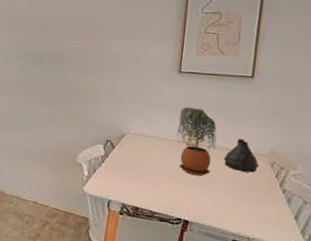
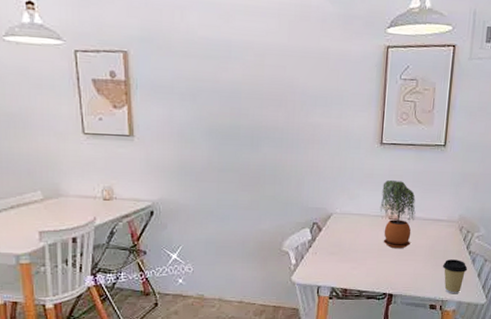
teapot: present [223,138,260,173] -> none [421,207,451,239]
coffee cup: none [248,194,281,234] -> present [442,259,468,294]

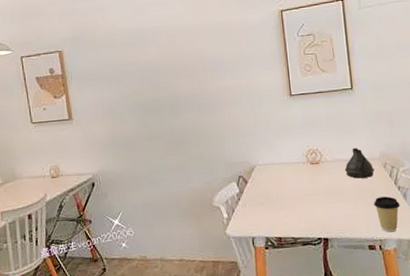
potted plant: present [379,180,416,249] -> none [299,127,336,193]
teapot: none [421,207,451,239] -> present [344,147,375,179]

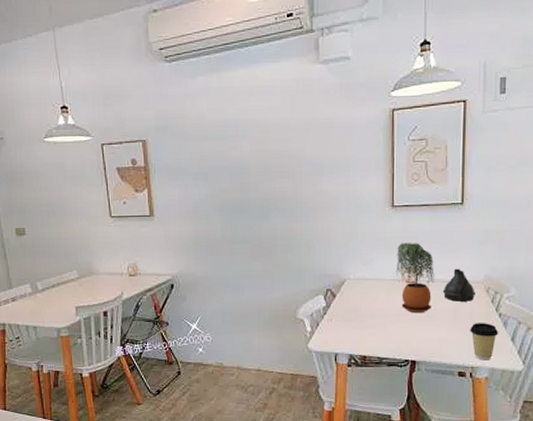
potted plant: none [299,127,336,193] -> present [395,243,435,313]

